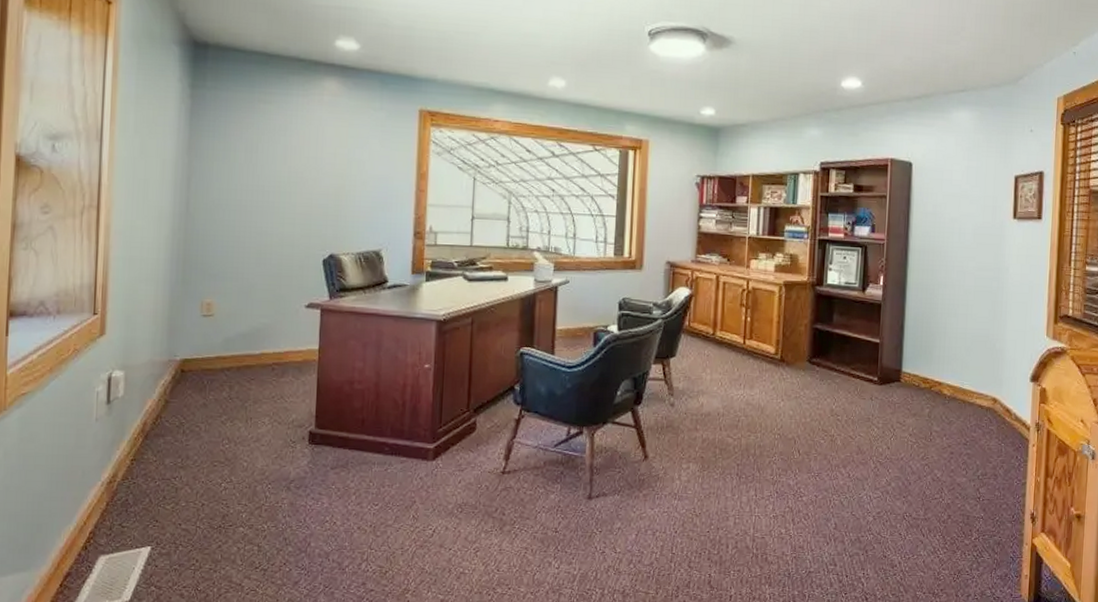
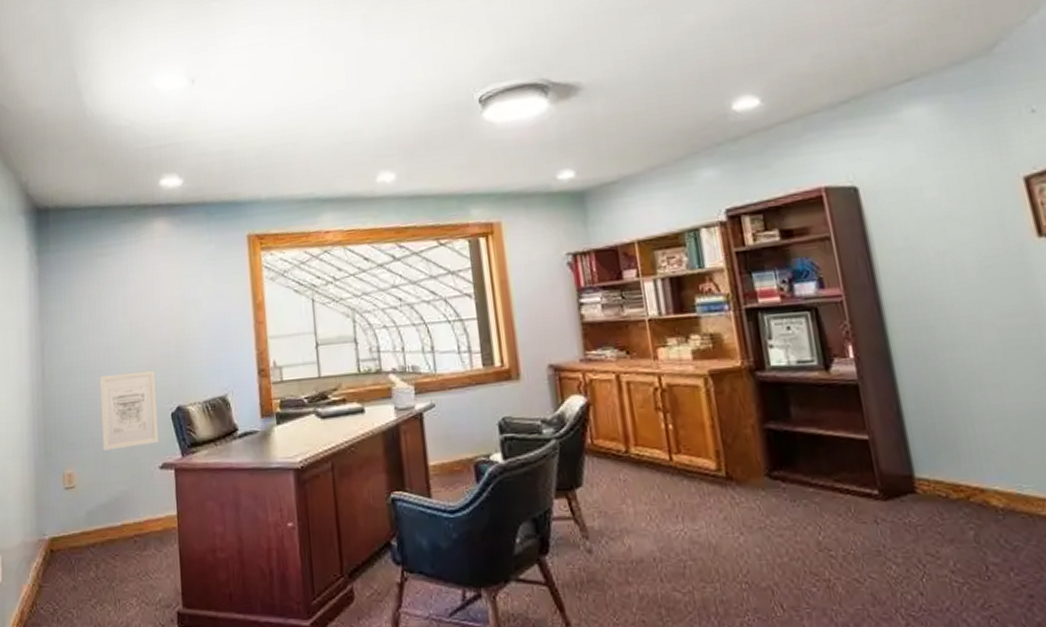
wall art: none [248,217,310,286] -> present [100,370,159,451]

